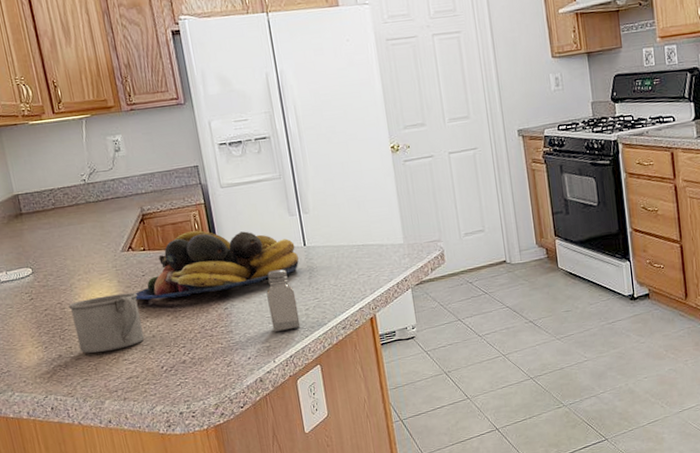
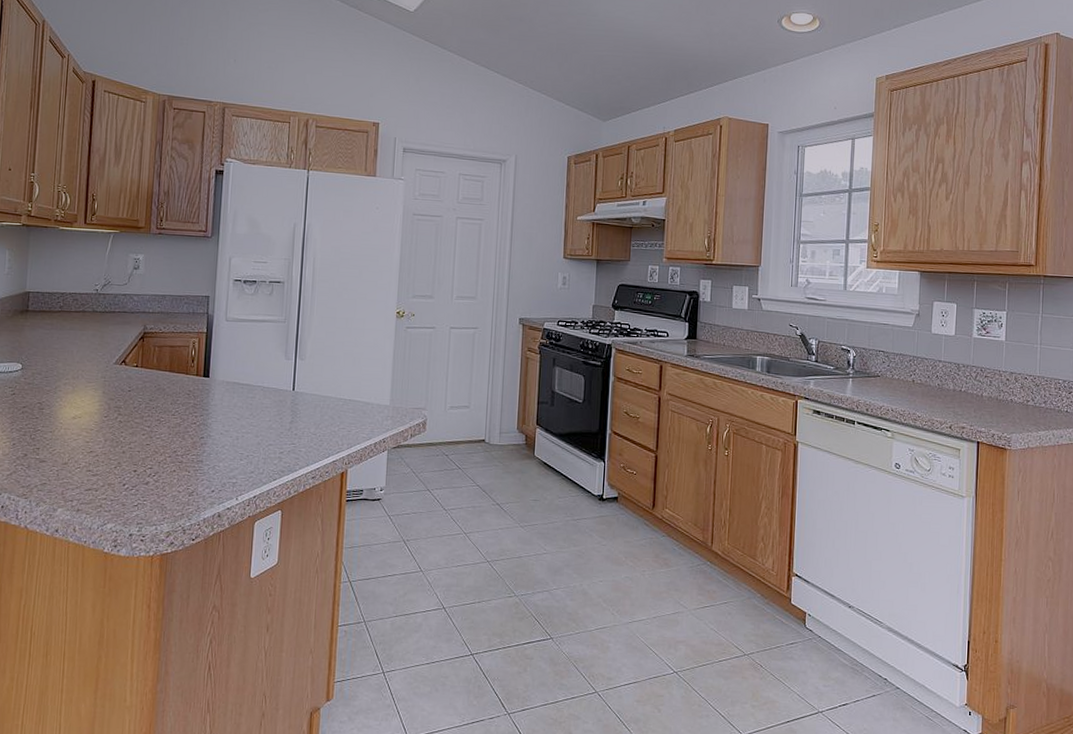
mug: present [68,292,144,353] -> none [47,403,118,459]
fruit bowl: present [135,230,299,300] -> none [115,356,285,420]
saltshaker: present [266,269,301,332] -> none [243,408,274,470]

